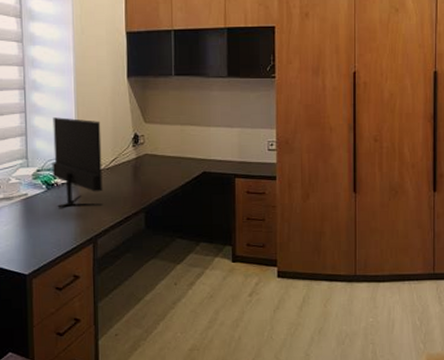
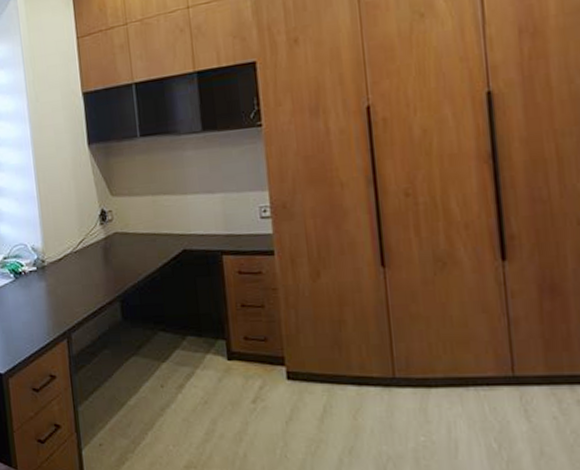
monitor: present [52,117,103,208] -> none [14,197,74,299]

